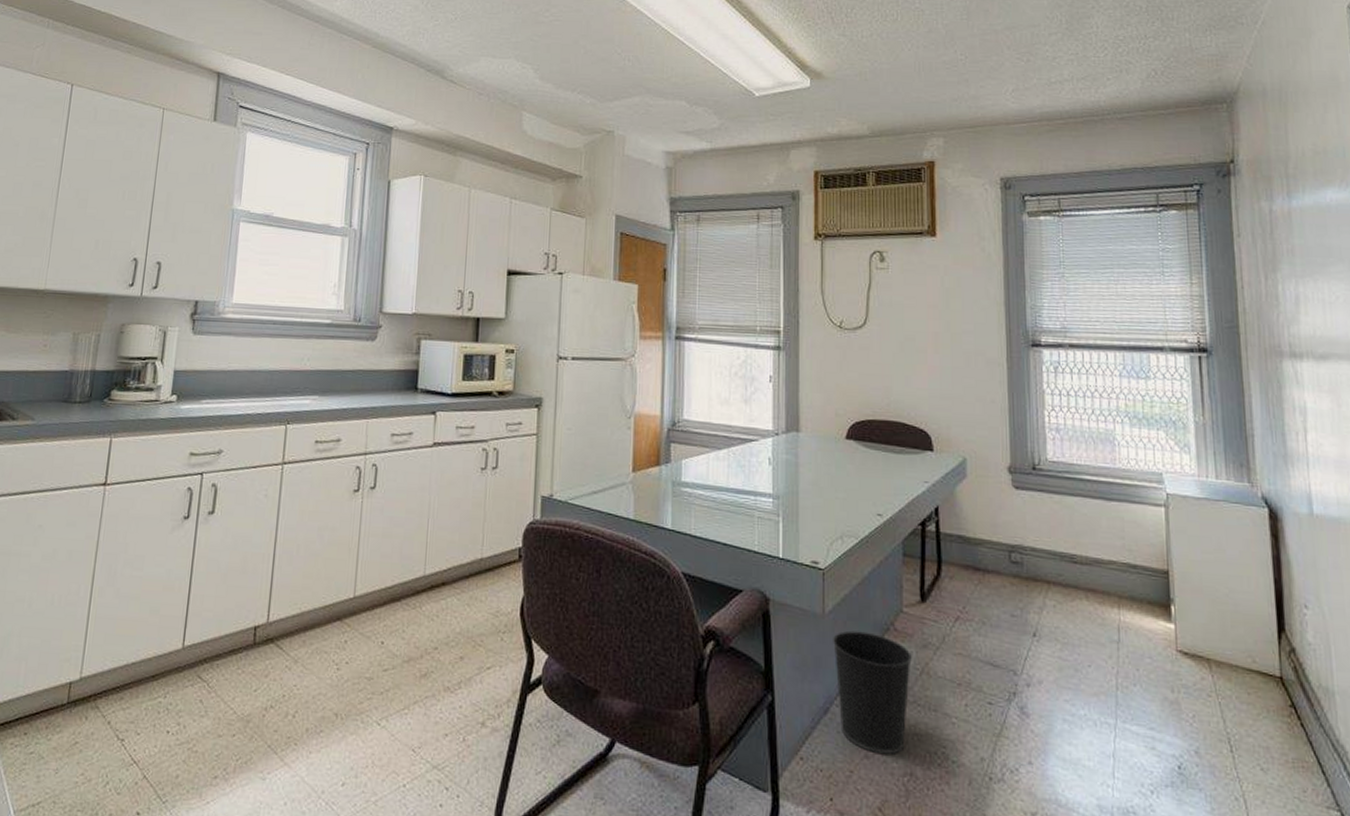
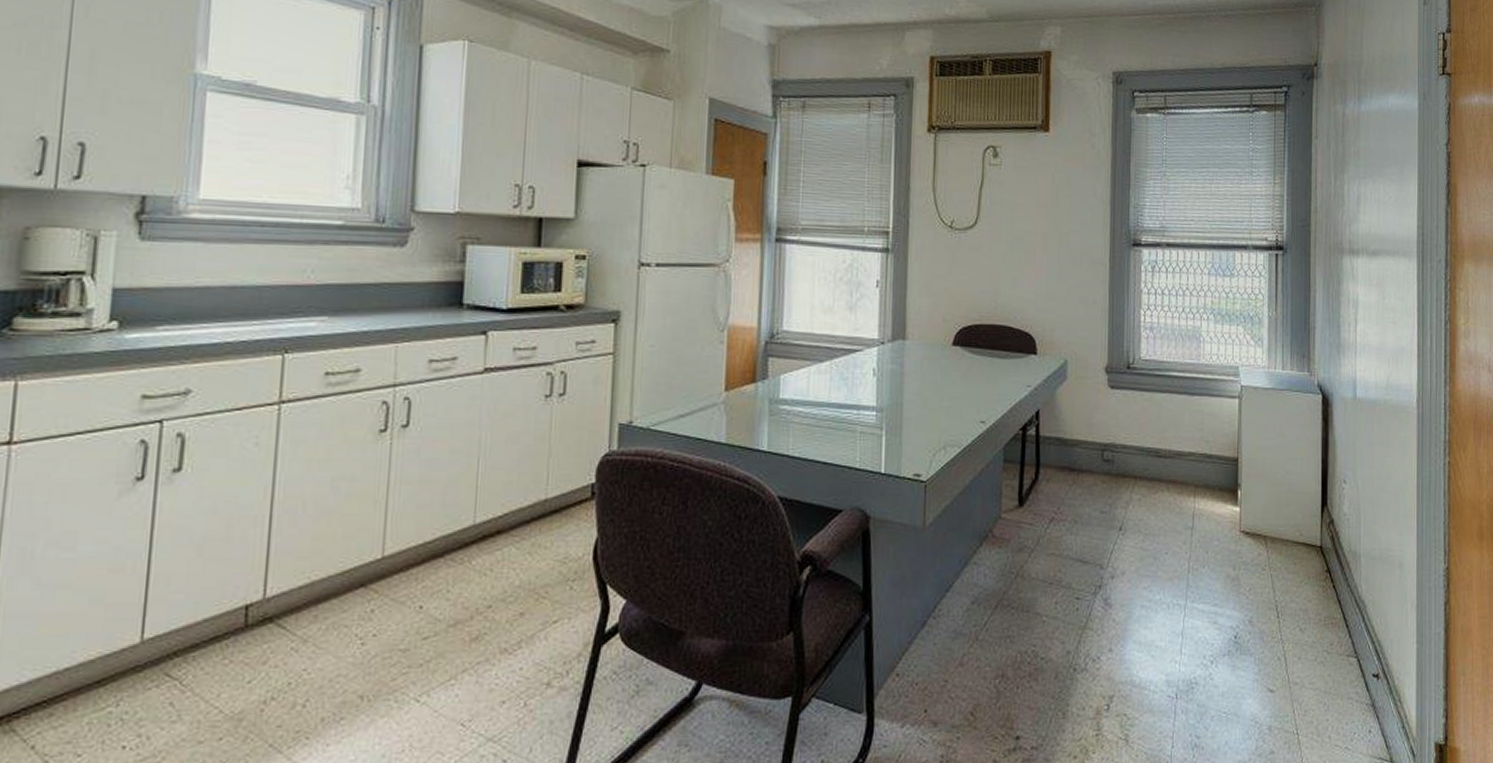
wastebasket: present [832,630,912,755] -> none [931,541,1008,661]

